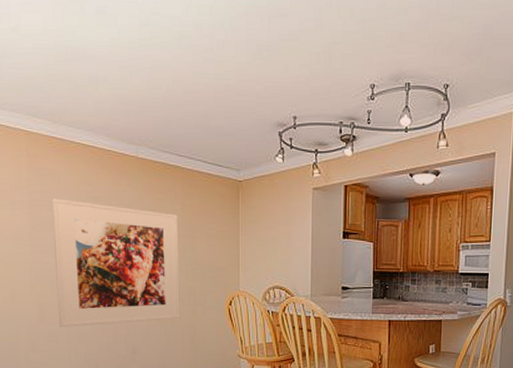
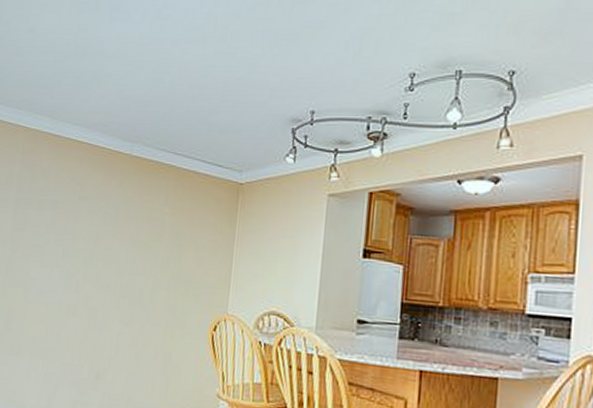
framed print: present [51,198,180,327] -> none [24,196,166,342]

